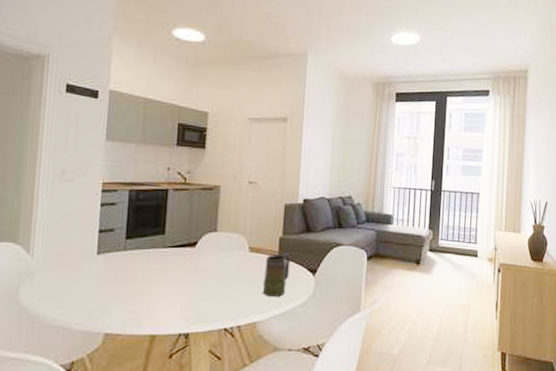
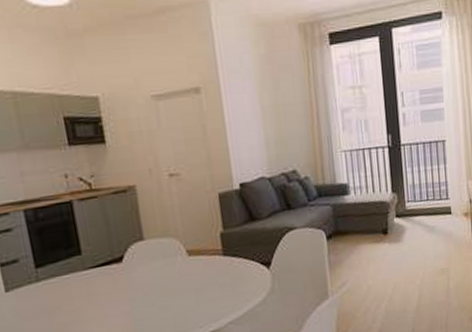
mug: present [262,252,291,297] -> none [209,249,240,301]

